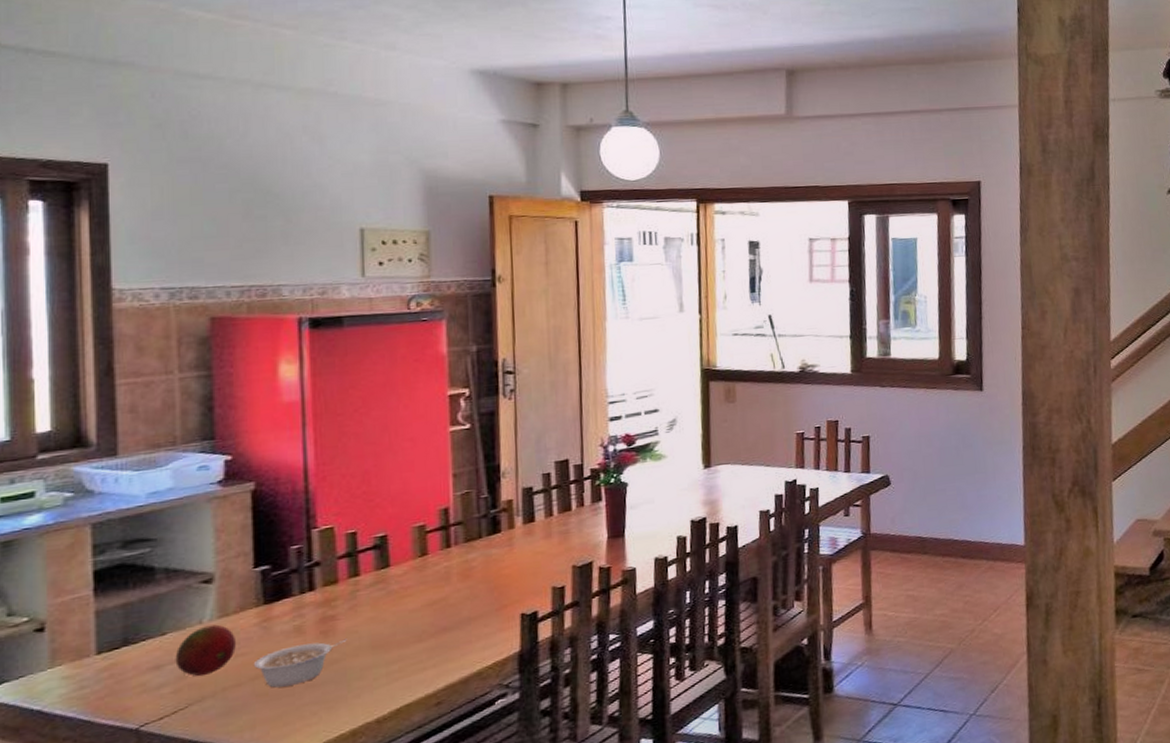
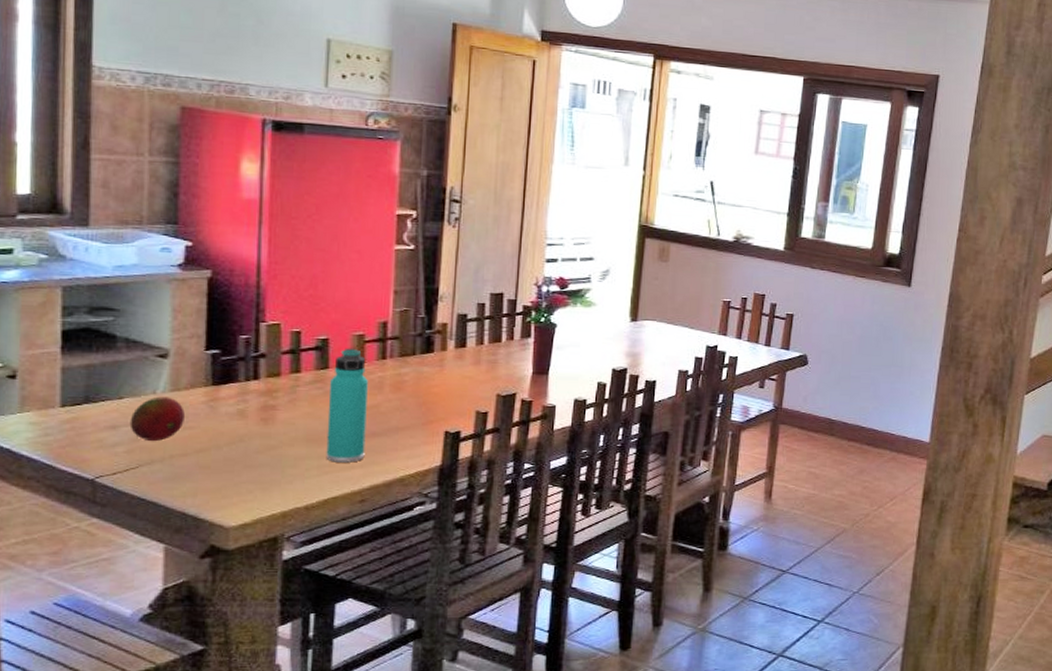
legume: present [253,639,347,688] -> none [198,427,285,463]
thermos bottle: none [392,540,437,667] -> present [326,348,368,463]

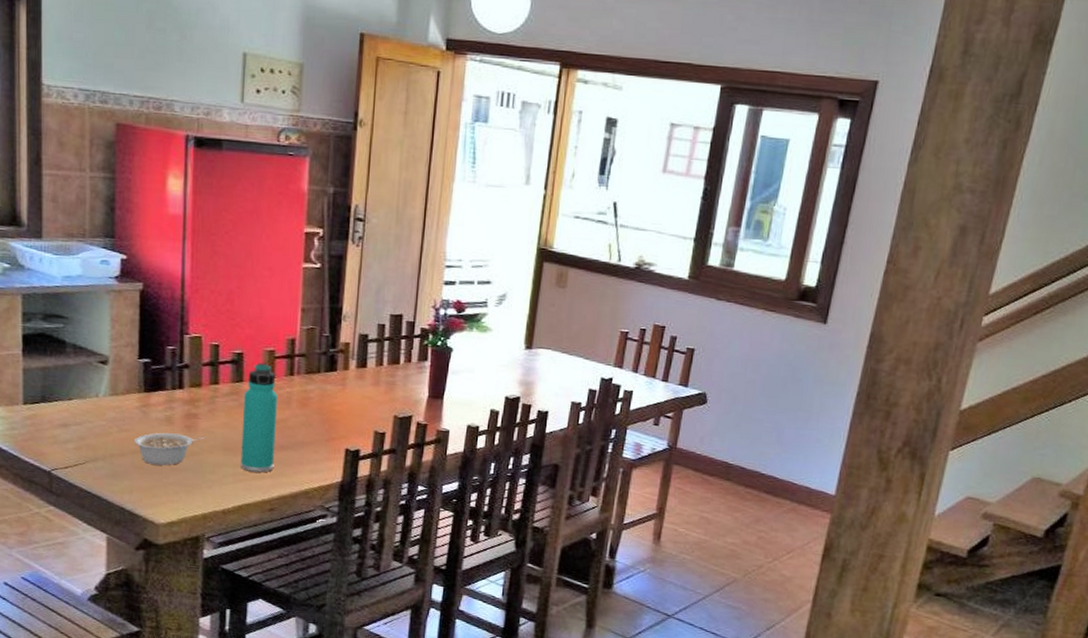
fruit: present [129,396,186,442] -> none [78,399,123,441]
legume: none [198,427,285,463] -> present [133,432,205,466]

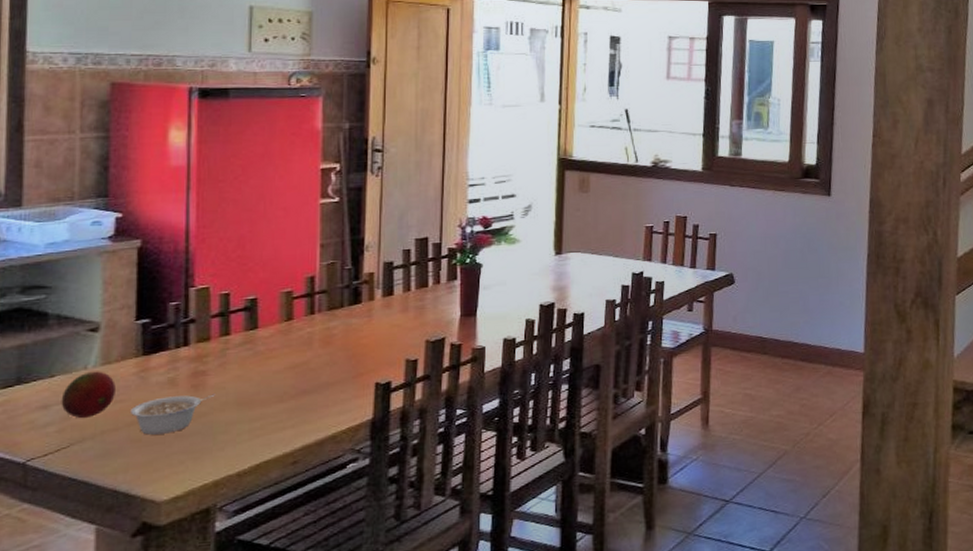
fruit: none [78,399,123,441] -> present [61,371,117,419]
thermos bottle: present [240,362,277,473] -> none [257,305,297,425]

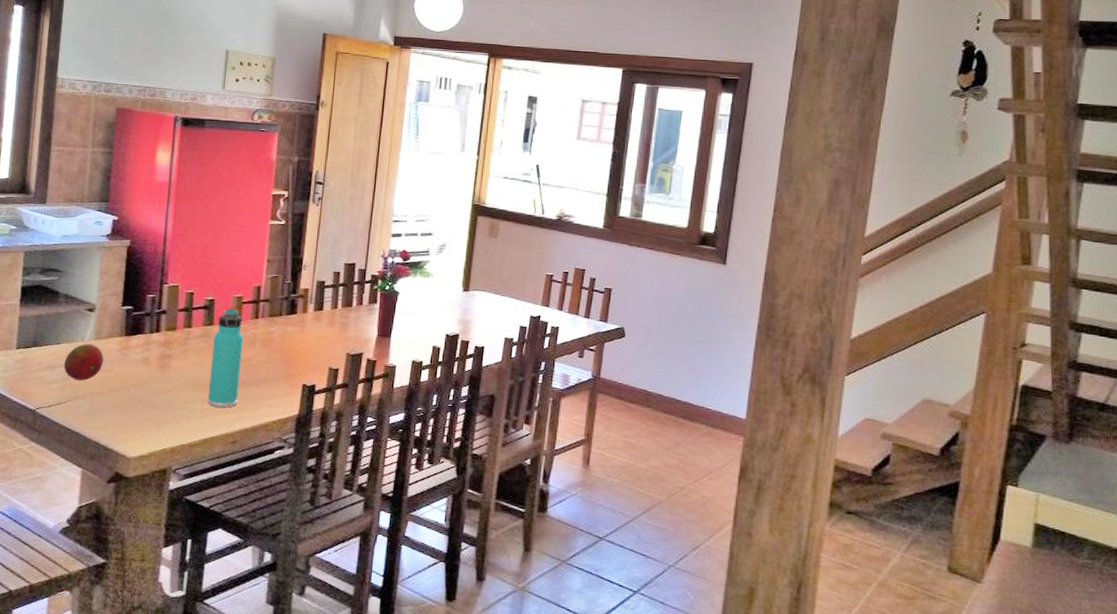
legume: present [129,394,215,435] -> none [112,372,177,403]
thermos bottle: none [257,305,297,425] -> present [207,307,243,408]

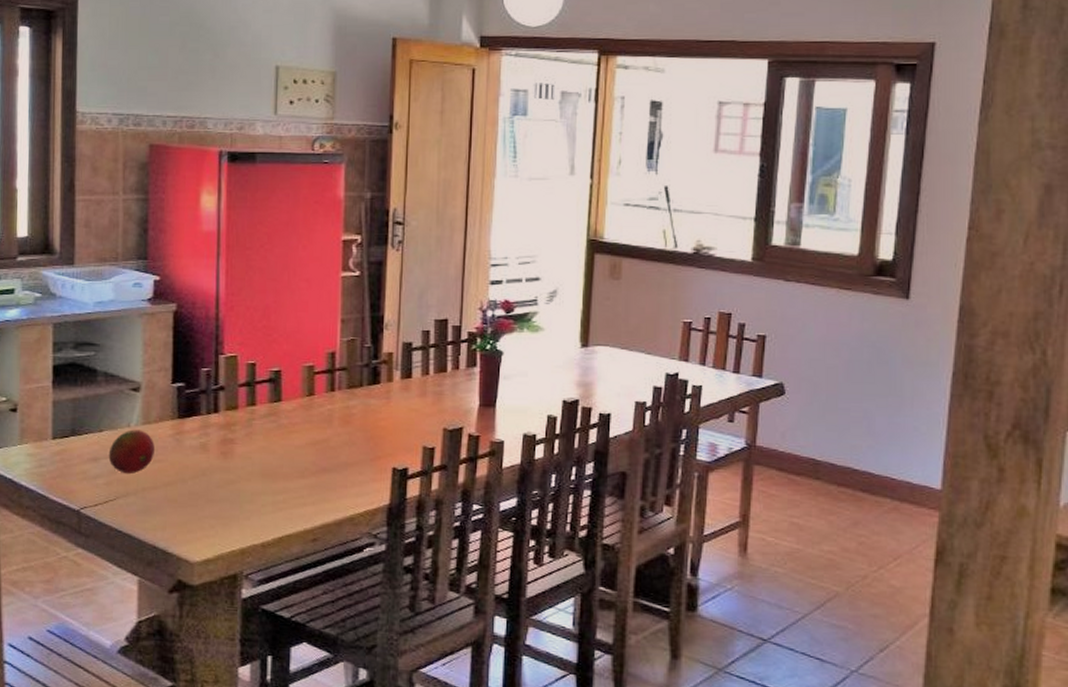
thermos bottle: present [207,307,243,408] -> none [280,379,318,499]

